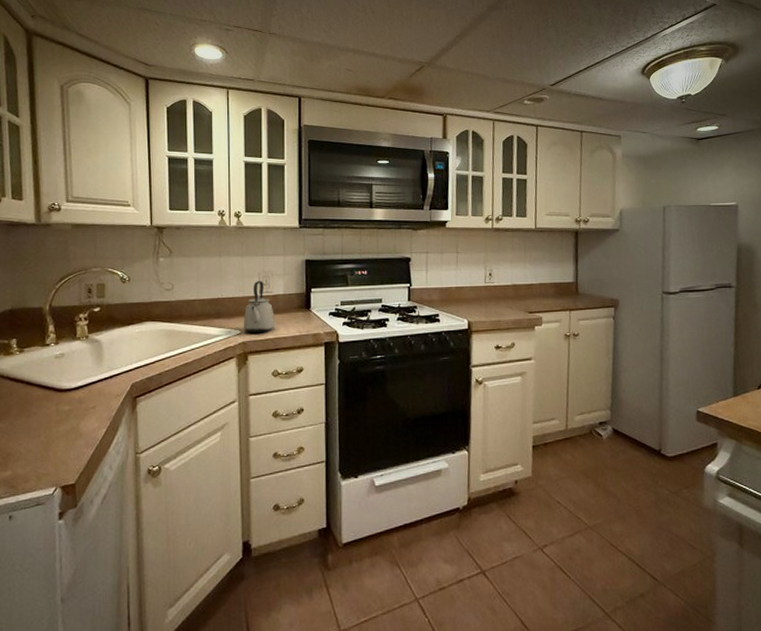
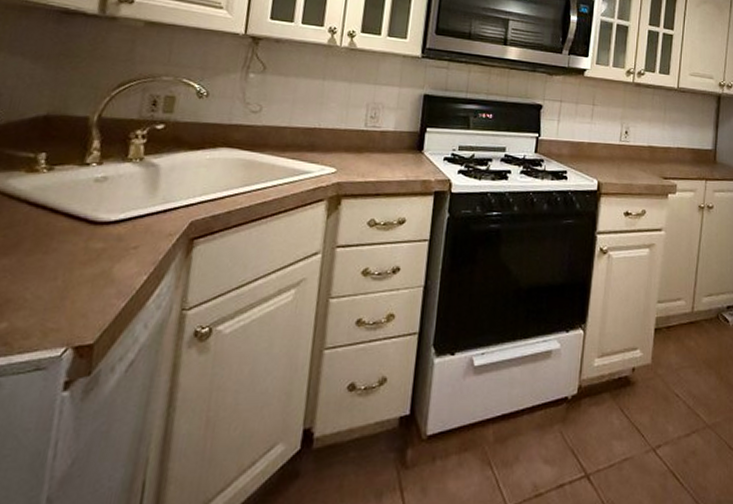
kettle: present [243,281,274,333] -> none [340,113,380,174]

